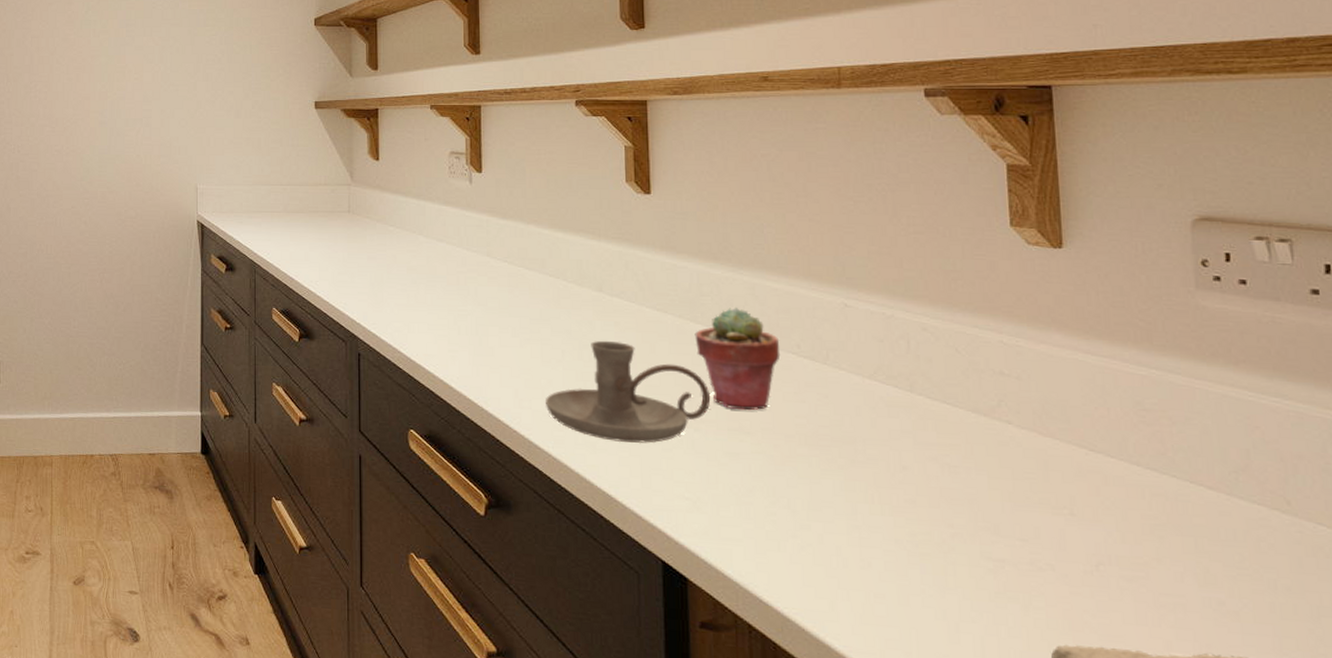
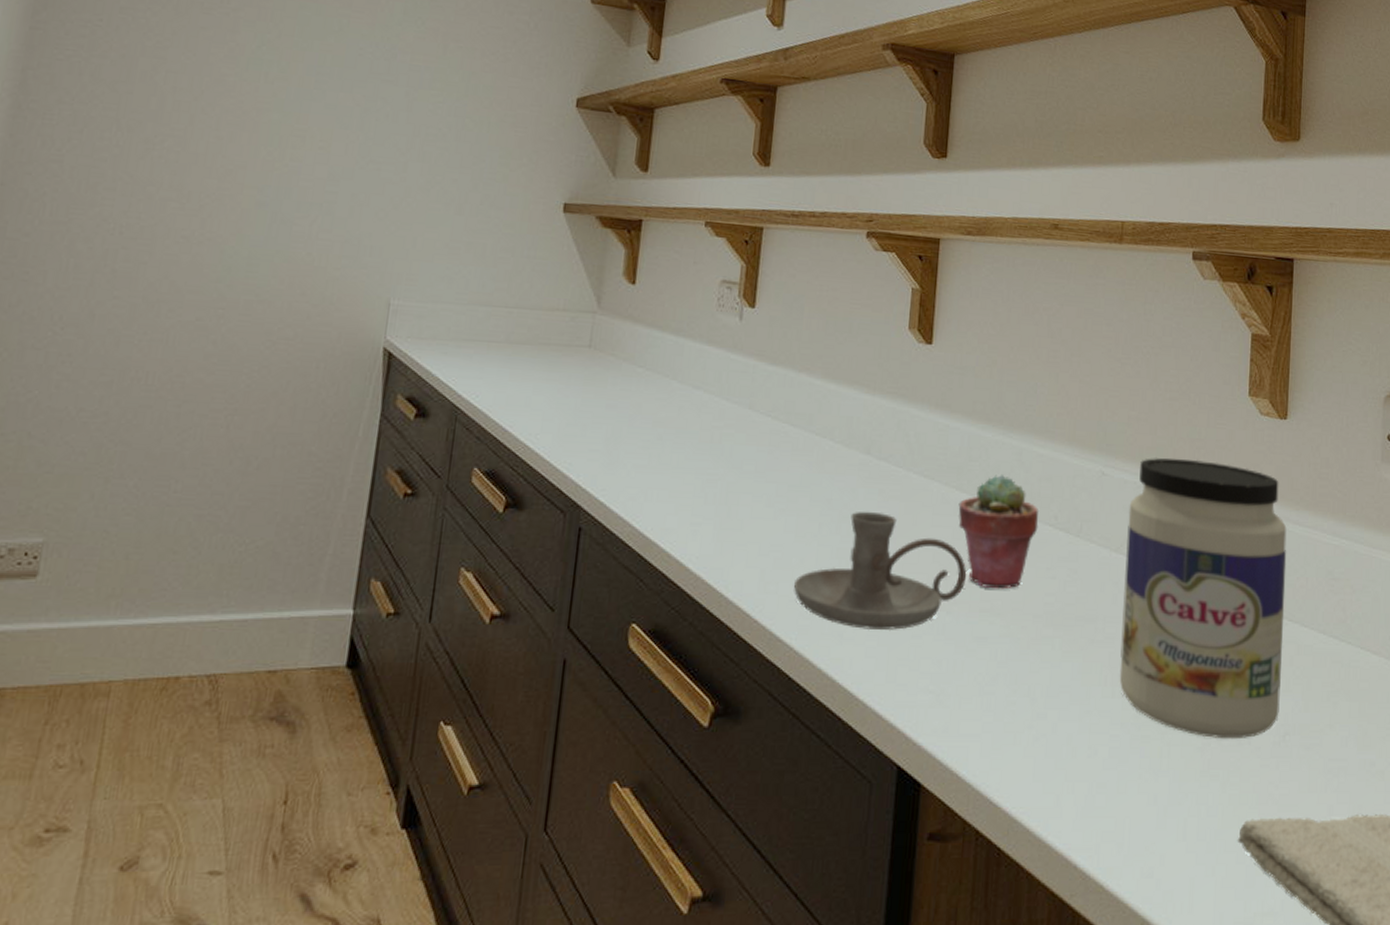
jar: none [879,289,1088,565] -> present [1119,457,1287,739]

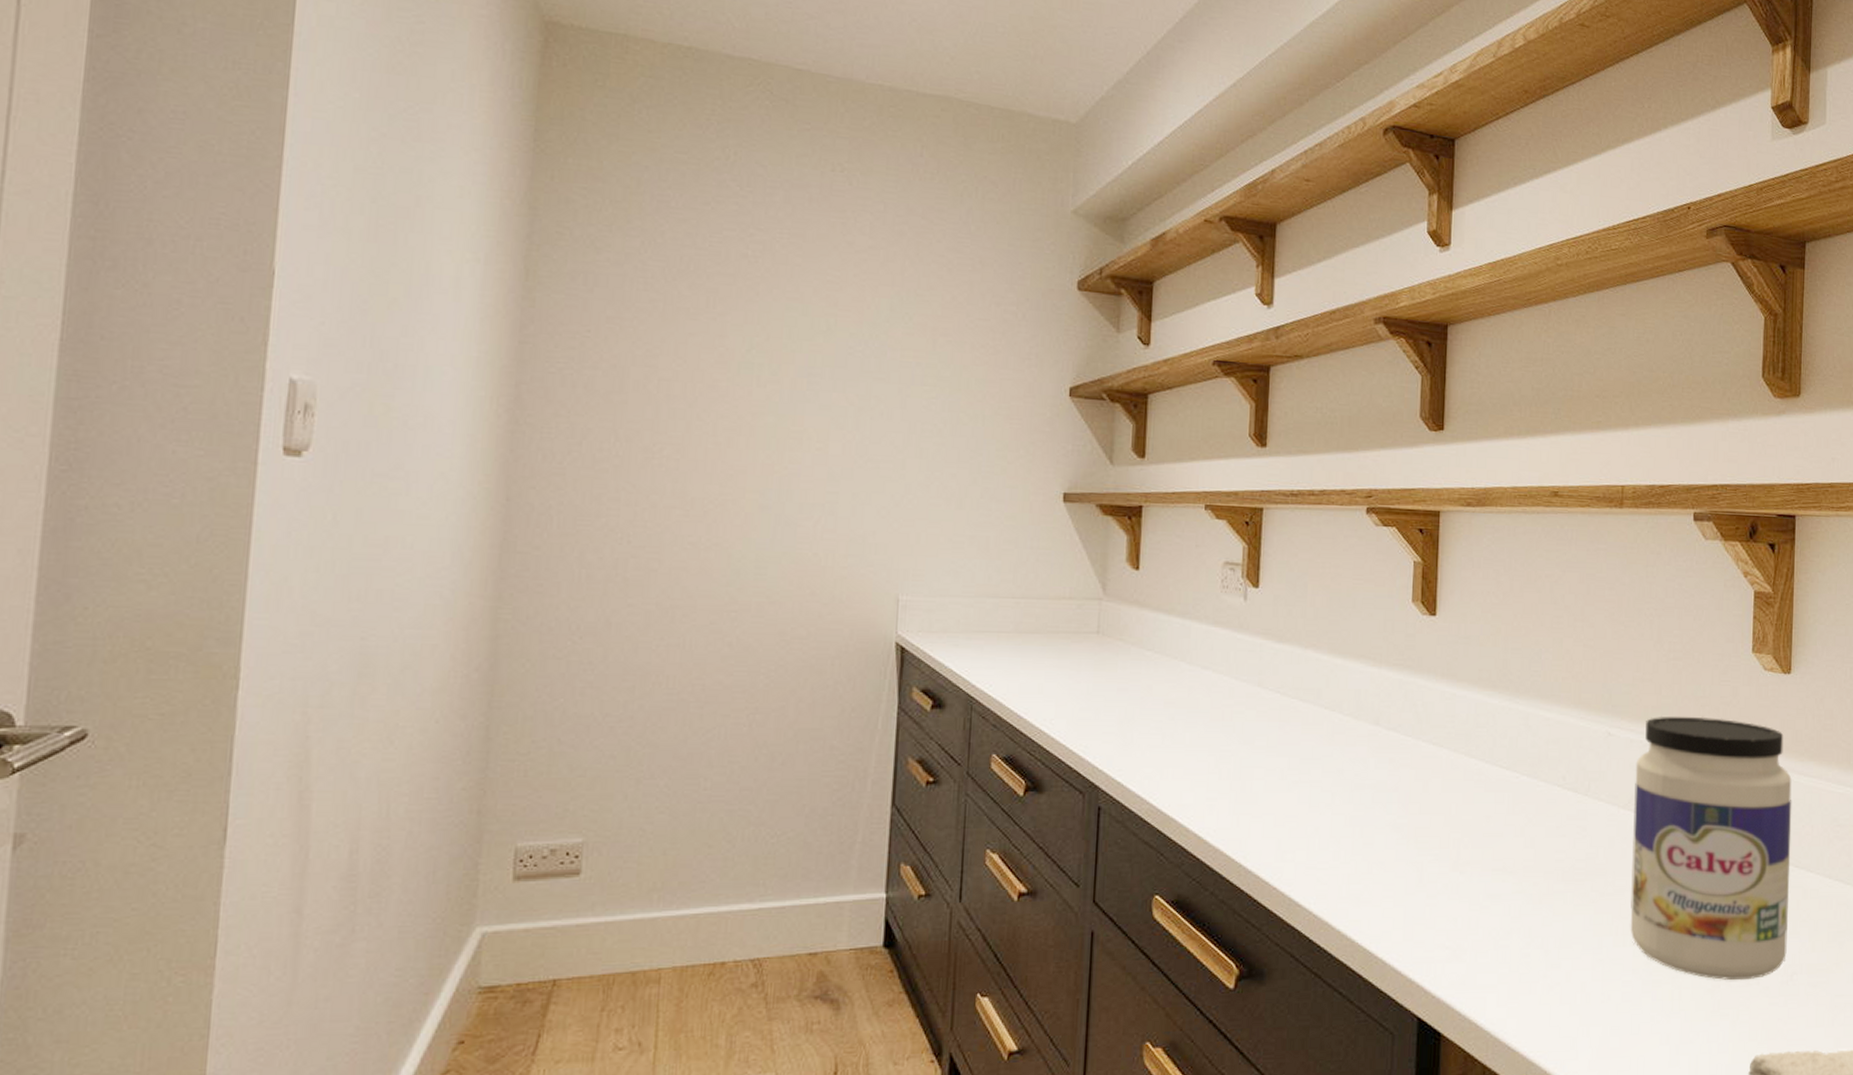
candle holder: present [793,511,967,630] -> none [1309,779,1478,892]
potted succulent: present [958,475,1040,589] -> none [1468,739,1548,849]

